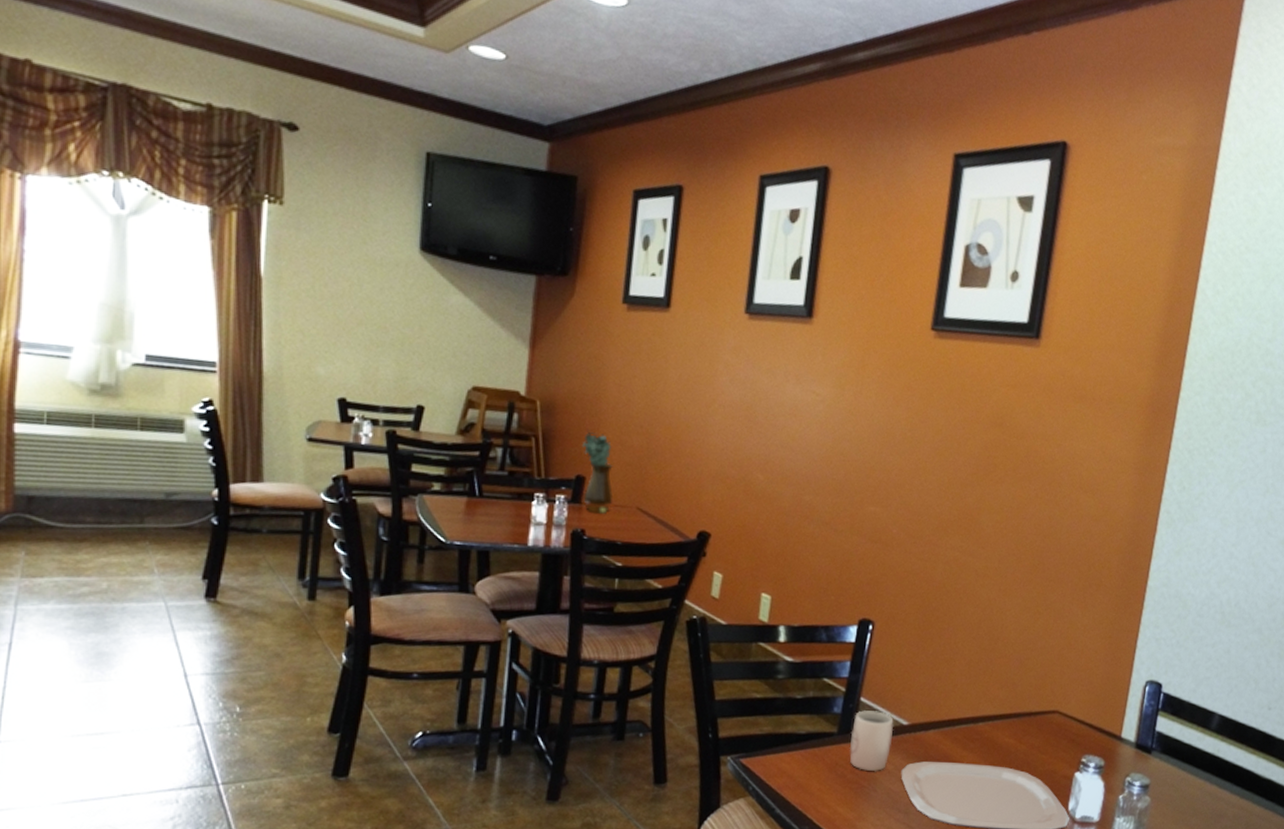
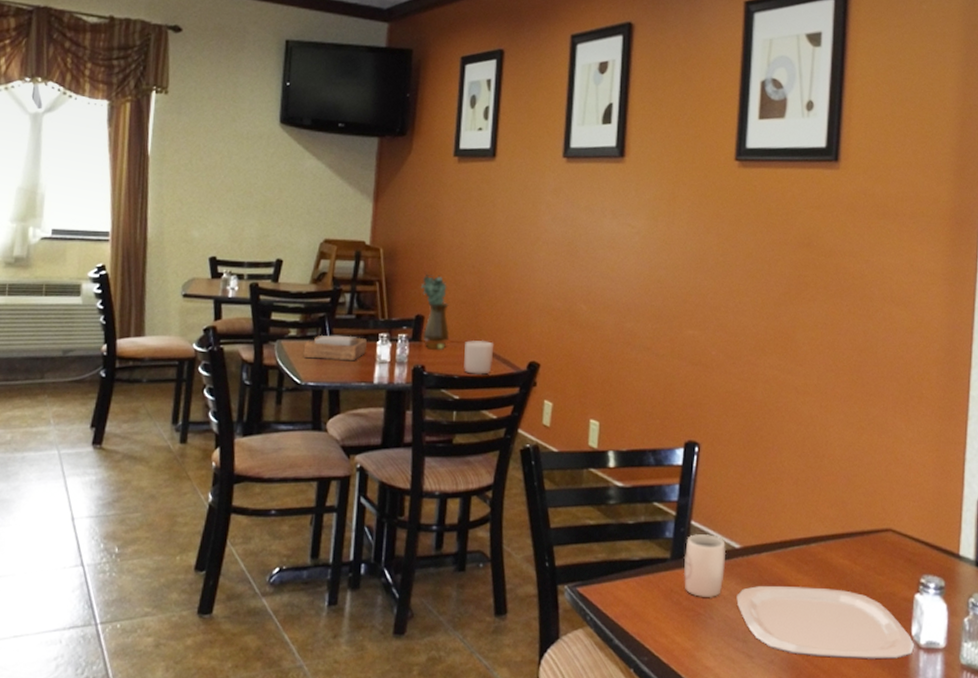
napkin holder: none [448,491,521,522] -> present [303,334,367,361]
mug: none [628,505,662,542] -> present [464,340,494,375]

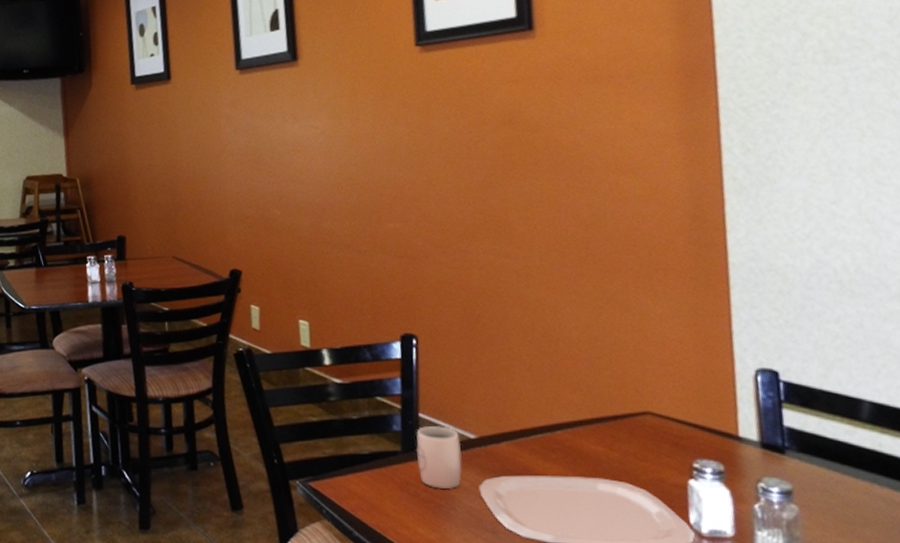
napkin holder: present [303,334,367,361] -> none [23,261,78,285]
vase: present [421,272,450,351] -> none [119,196,152,268]
mug: present [464,340,494,375] -> none [167,254,196,286]

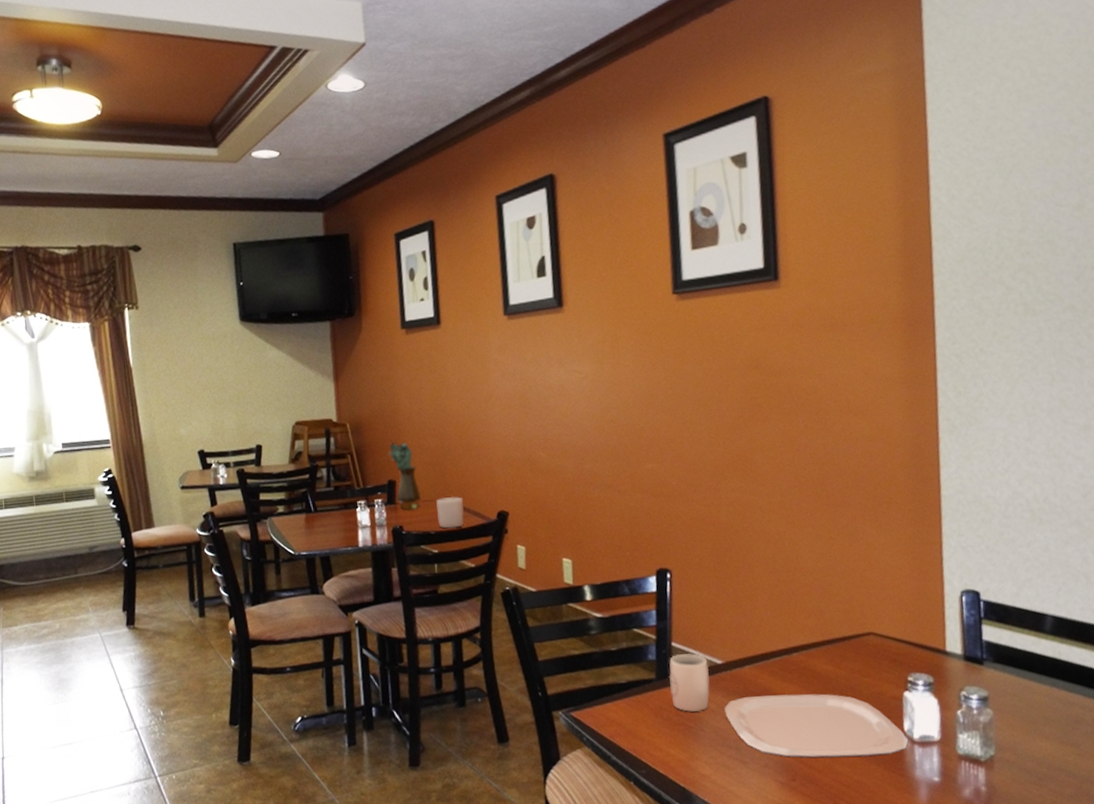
vase: none [119,196,152,268] -> present [389,440,422,512]
mug: none [167,254,196,286] -> present [436,497,464,529]

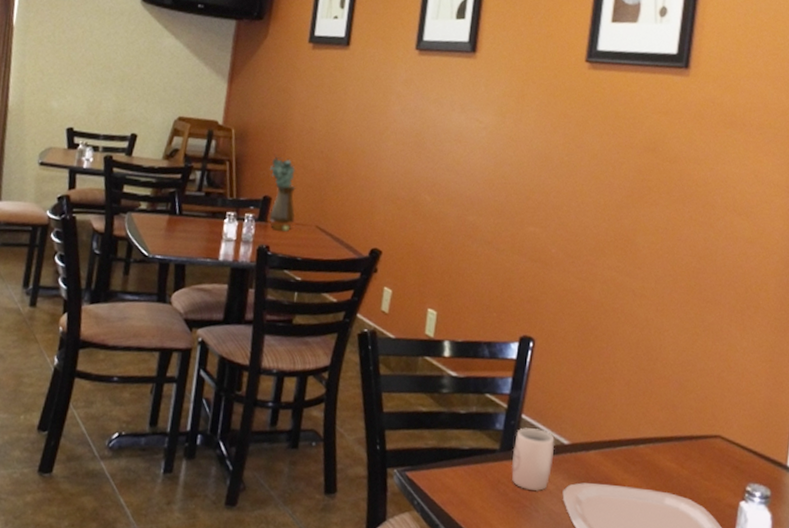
mug: present [436,497,464,529] -> none [307,224,338,258]

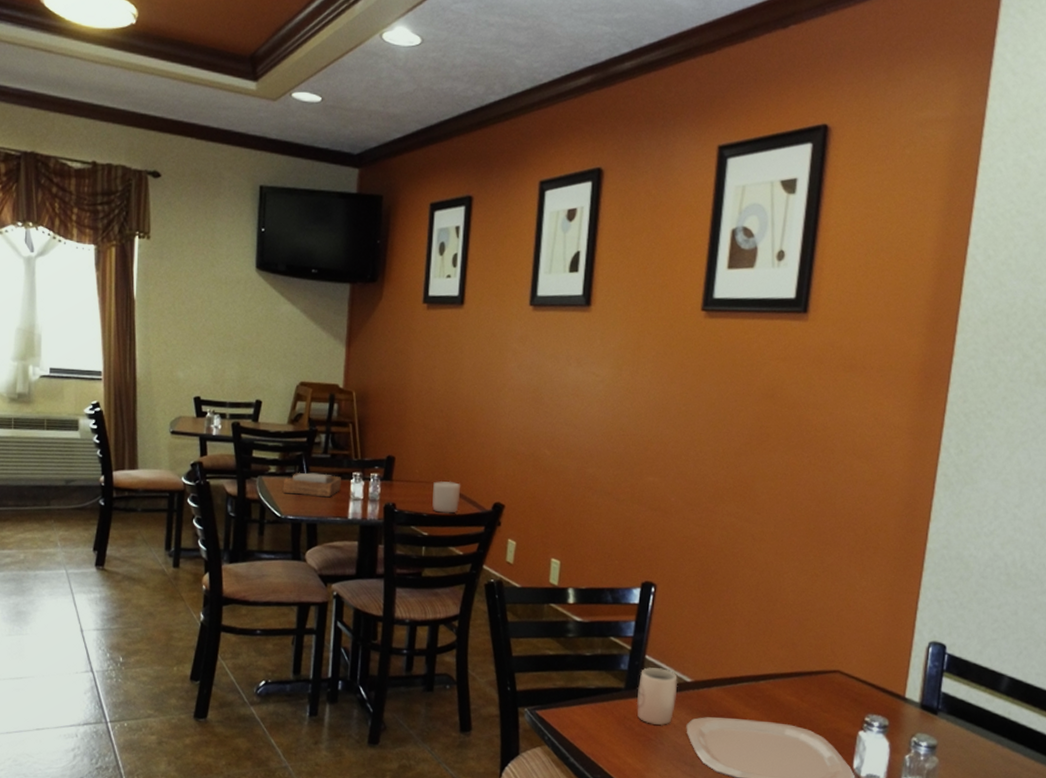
napkin holder: none [152,209,214,238] -> present [282,472,341,498]
vase: present [269,155,296,233] -> none [392,415,419,490]
mug: none [307,224,338,258] -> present [432,481,461,514]

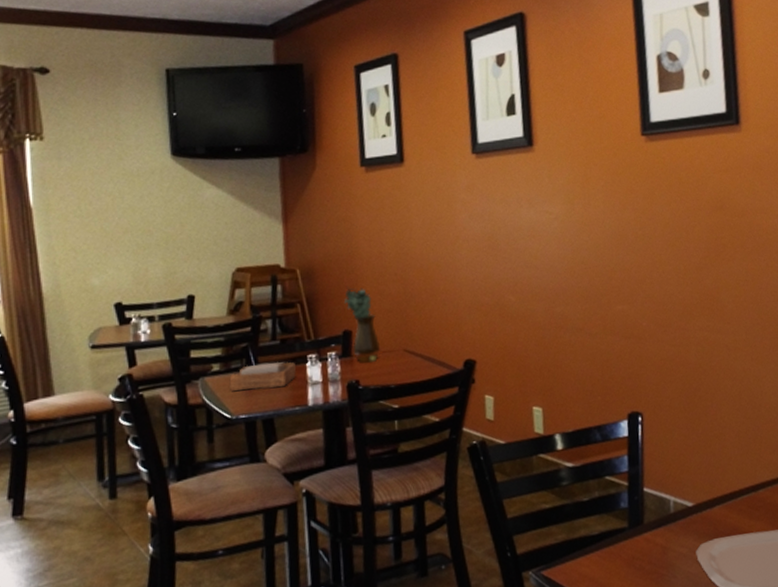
vase: none [392,415,419,490] -> present [345,286,381,365]
mug: present [432,481,461,514] -> none [397,346,428,381]
mug: present [636,667,678,726] -> none [641,498,682,560]

